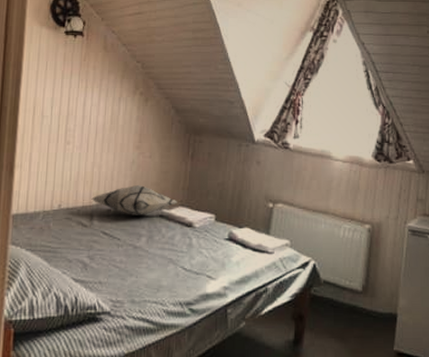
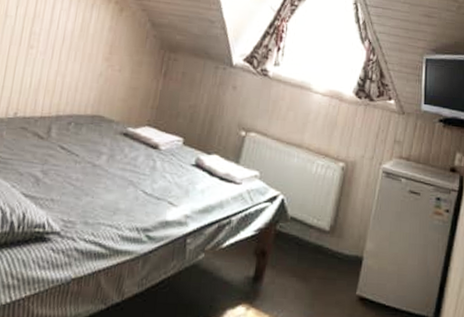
decorative pillow: present [91,184,178,217] -> none [51,98,145,133]

